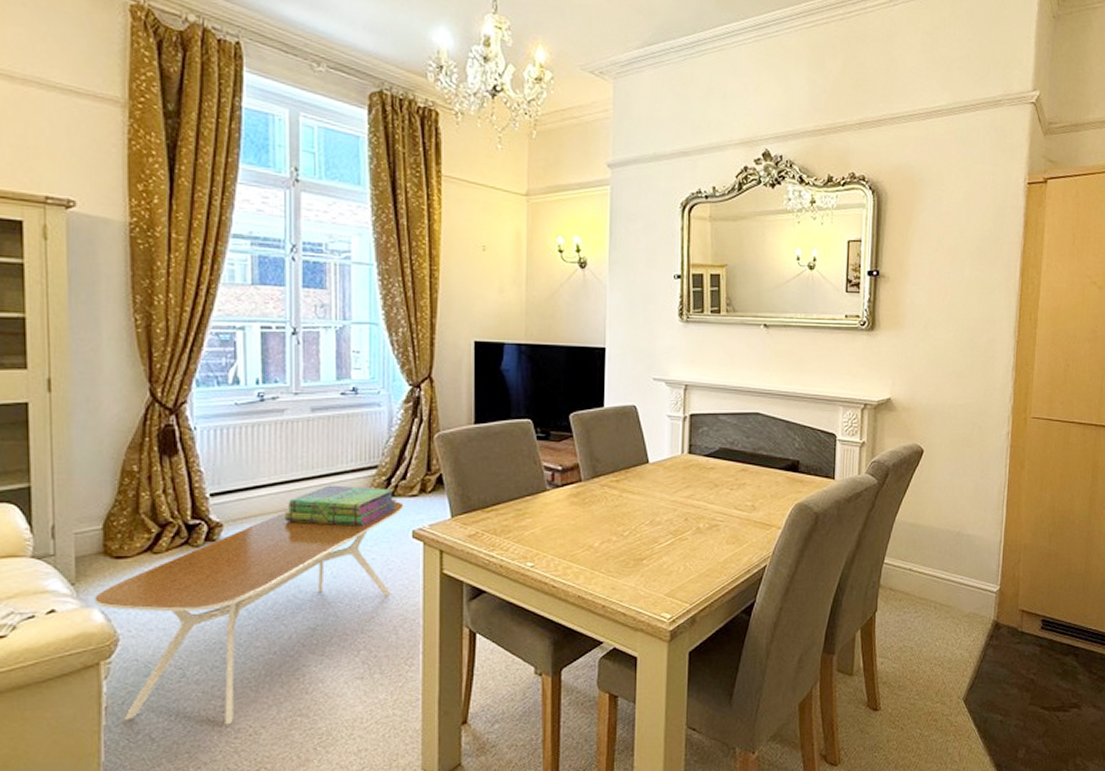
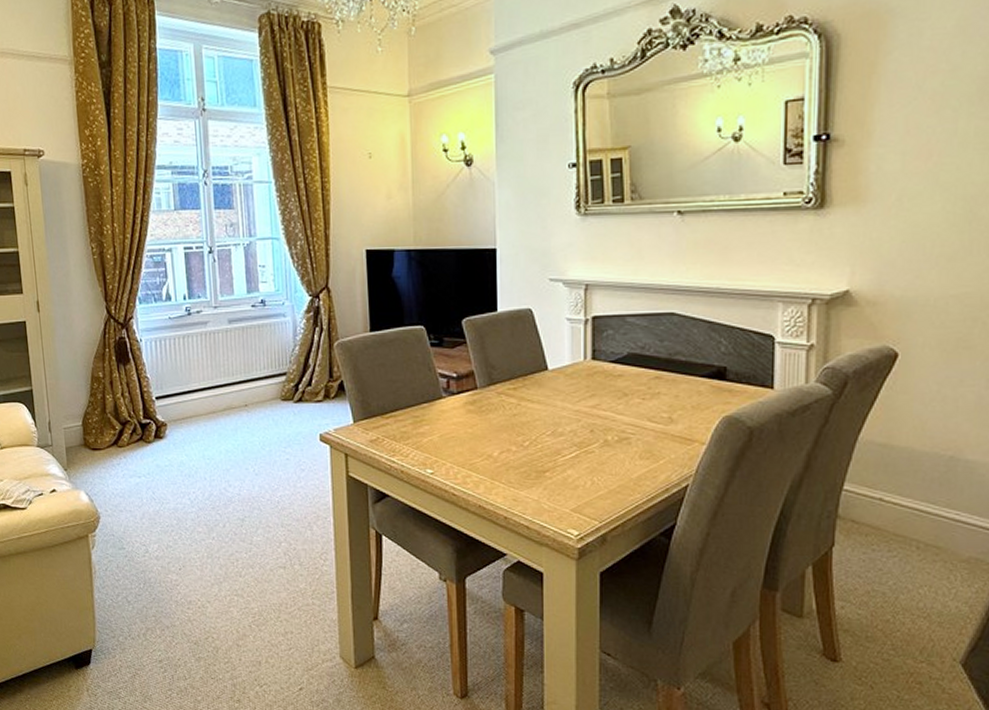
coffee table: present [94,501,404,725] -> none [81,406,311,597]
stack of books: present [285,485,398,526] -> none [213,390,306,429]

